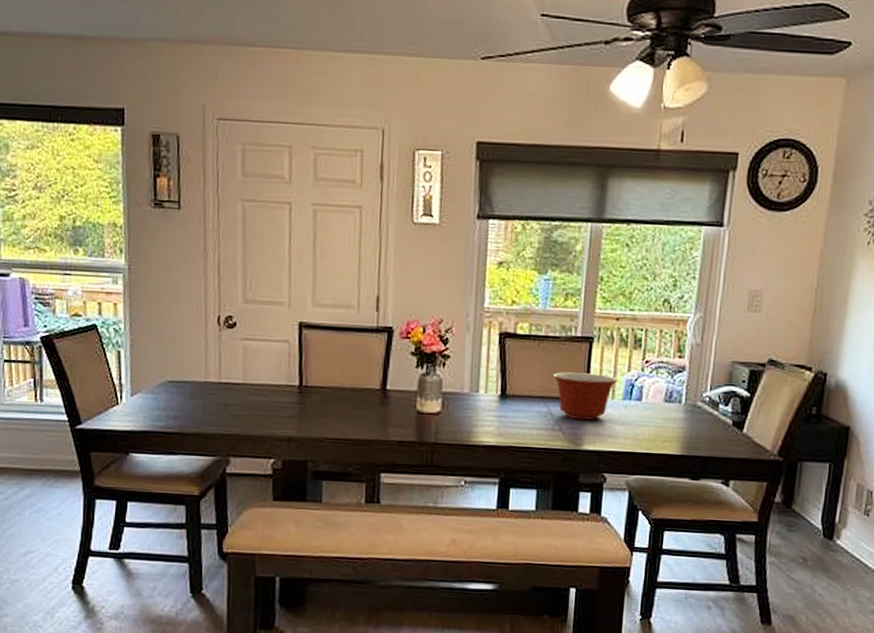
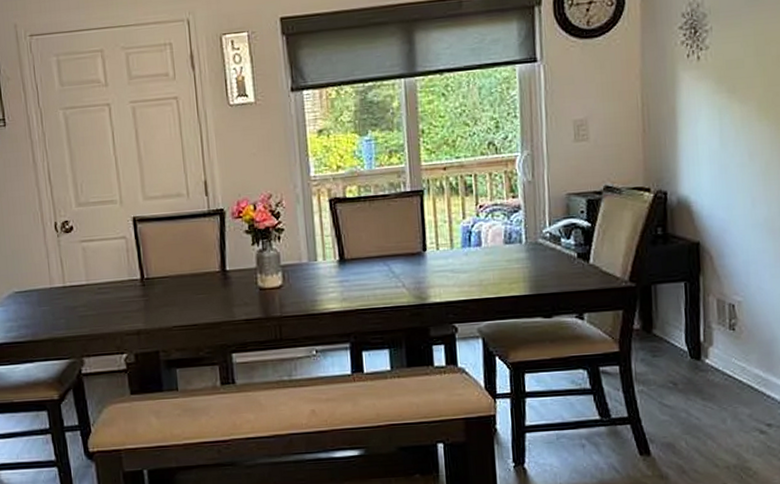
mixing bowl: present [553,372,618,421] -> none [388,225,454,274]

